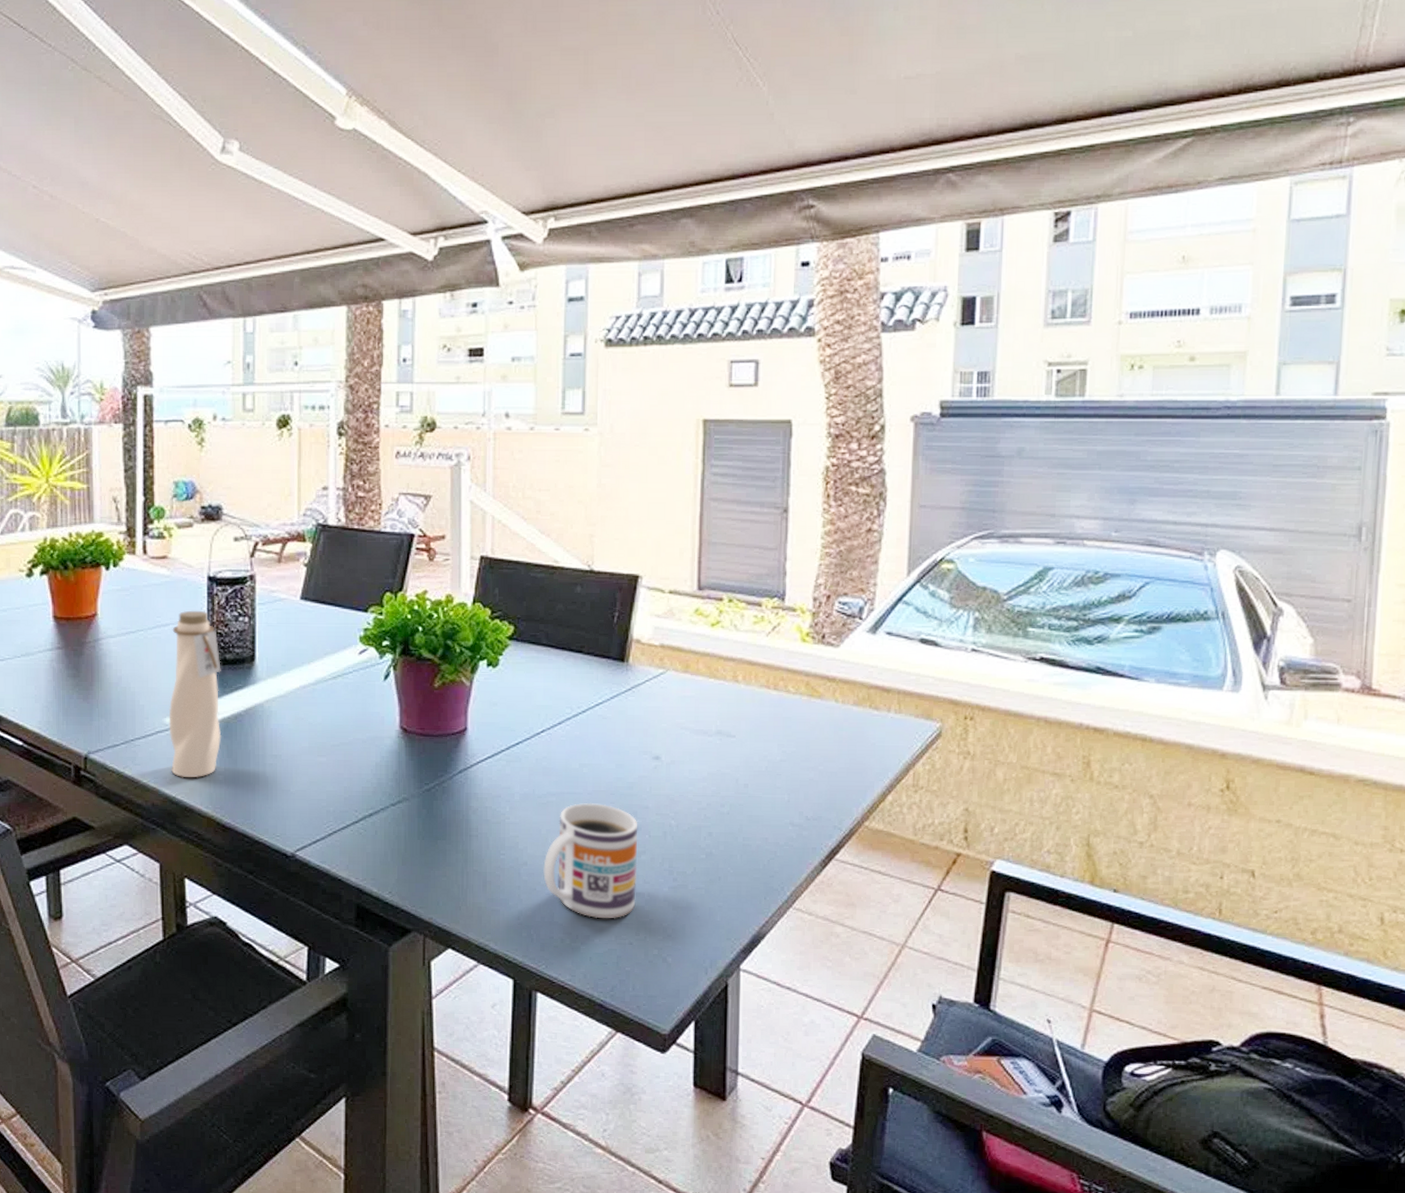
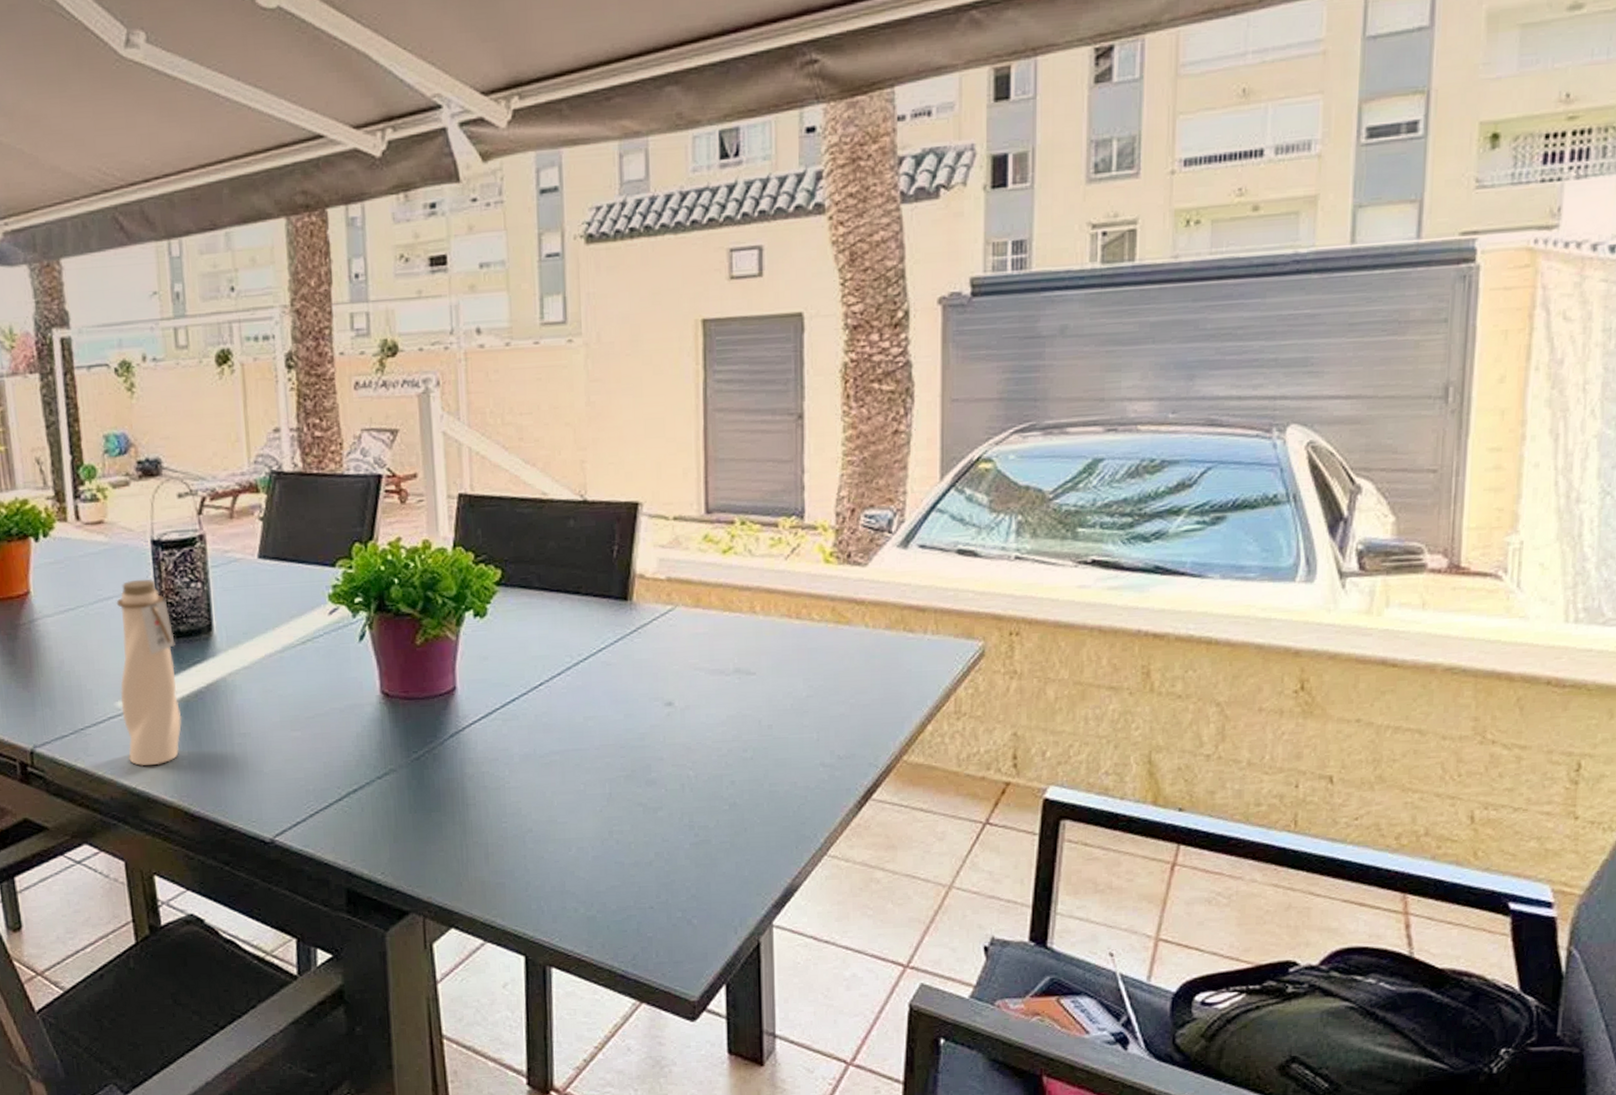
mug: present [543,802,638,918] -> none [550,758,655,883]

